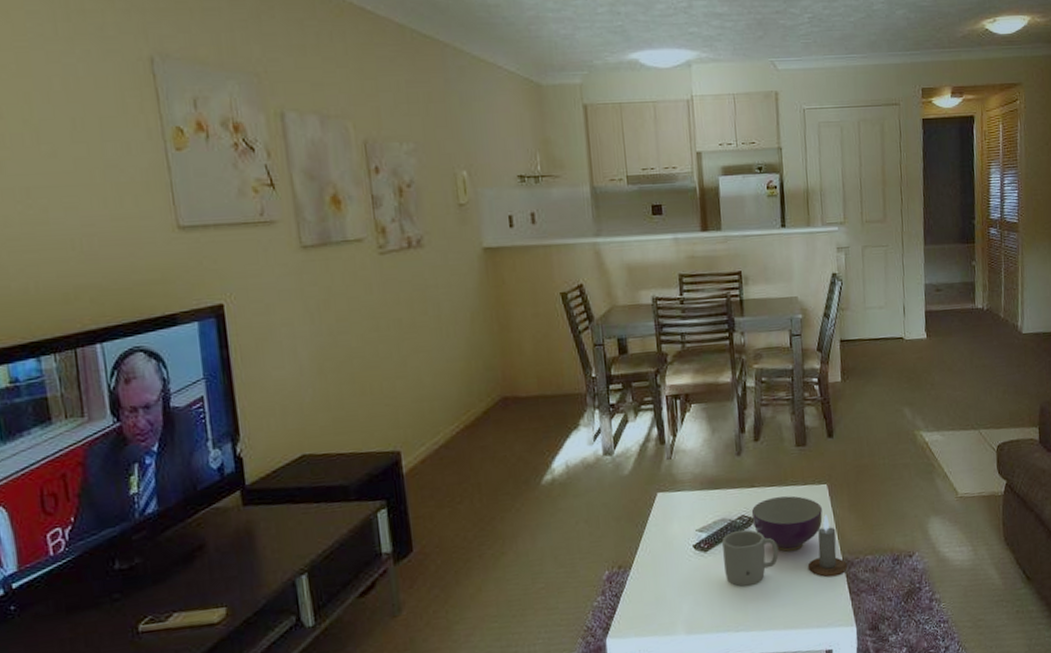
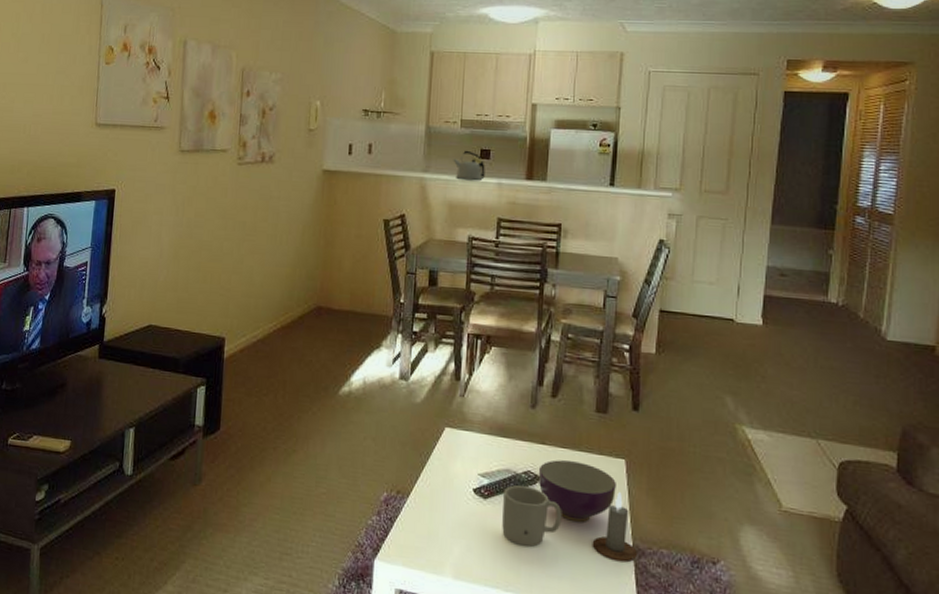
kettle: none [624,208,660,240] -> present [453,150,485,181]

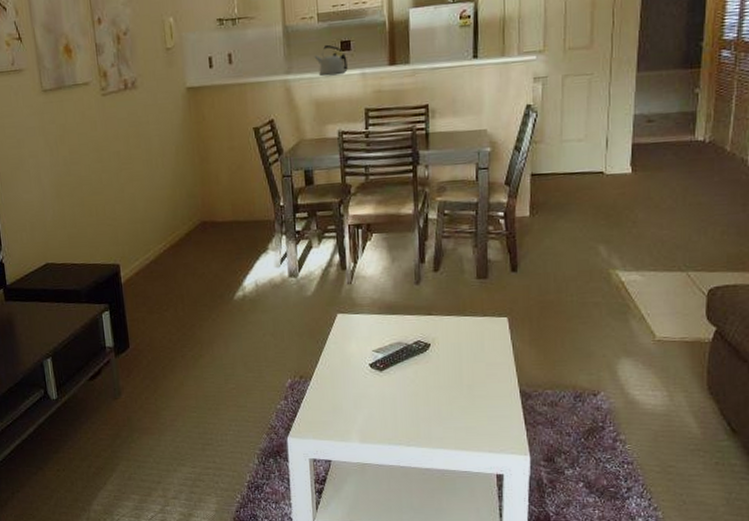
mug: present [502,485,562,547] -> none [398,354,453,406]
bowl: present [538,460,616,523] -> none [427,326,501,379]
candle: present [593,491,637,562] -> none [484,346,524,406]

